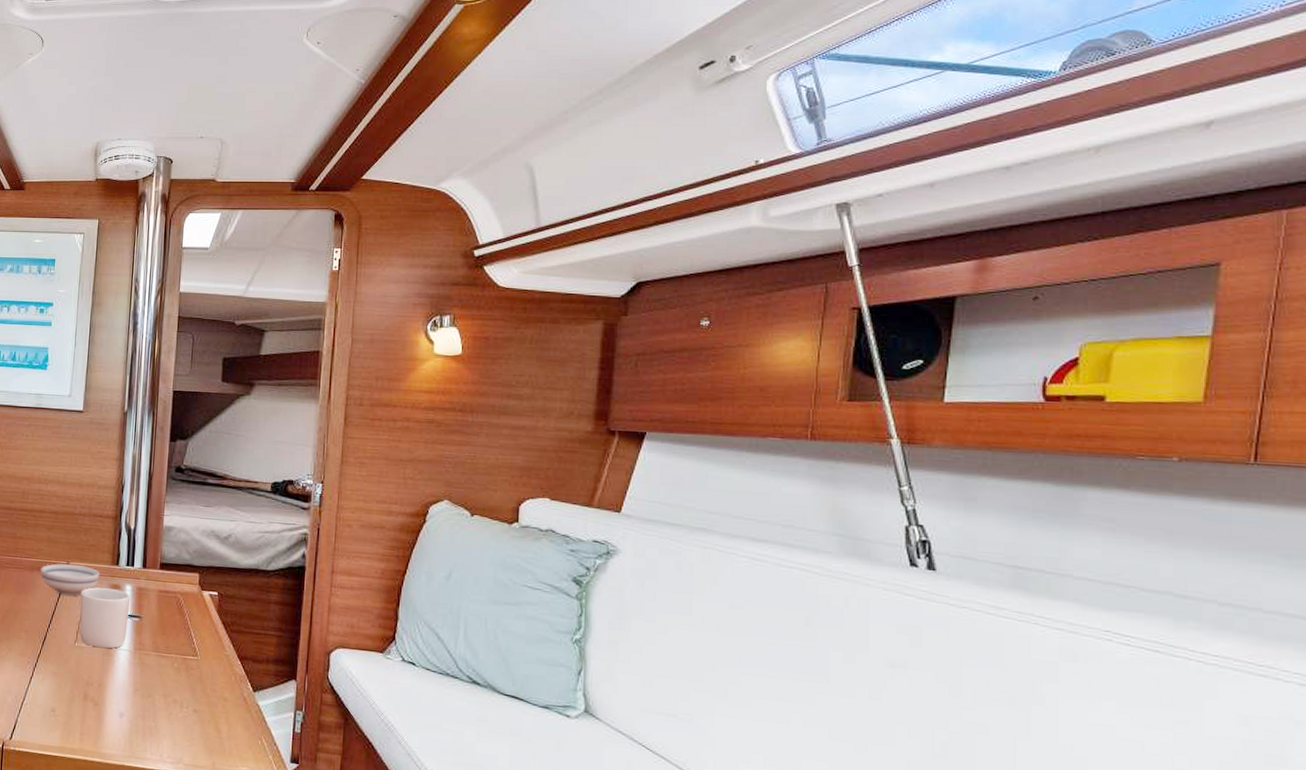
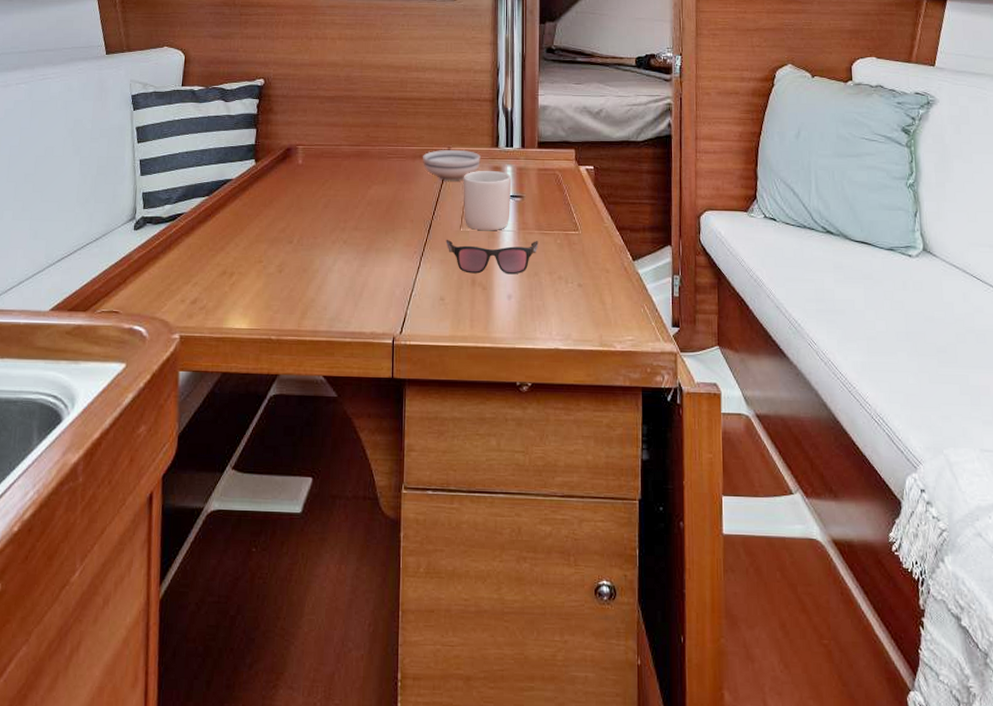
sunglasses: none [59,652,155,694] -> present [446,239,539,275]

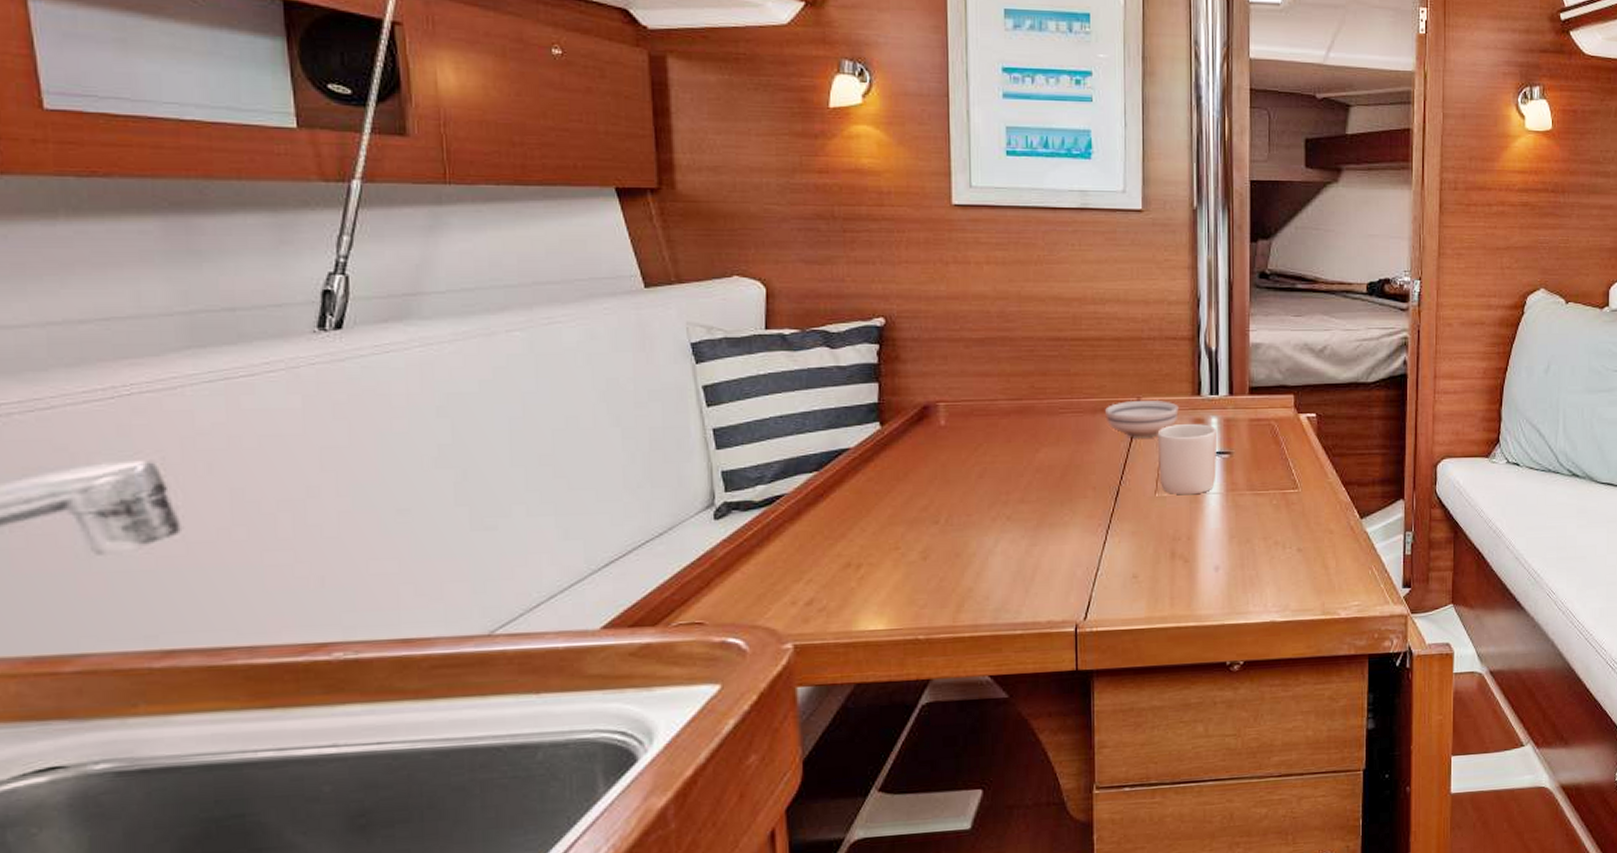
sunglasses: present [446,239,539,275] -> none [1137,503,1251,545]

